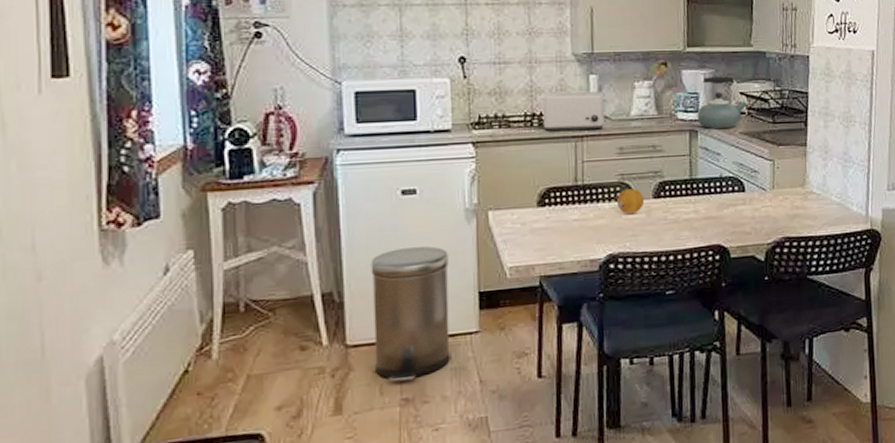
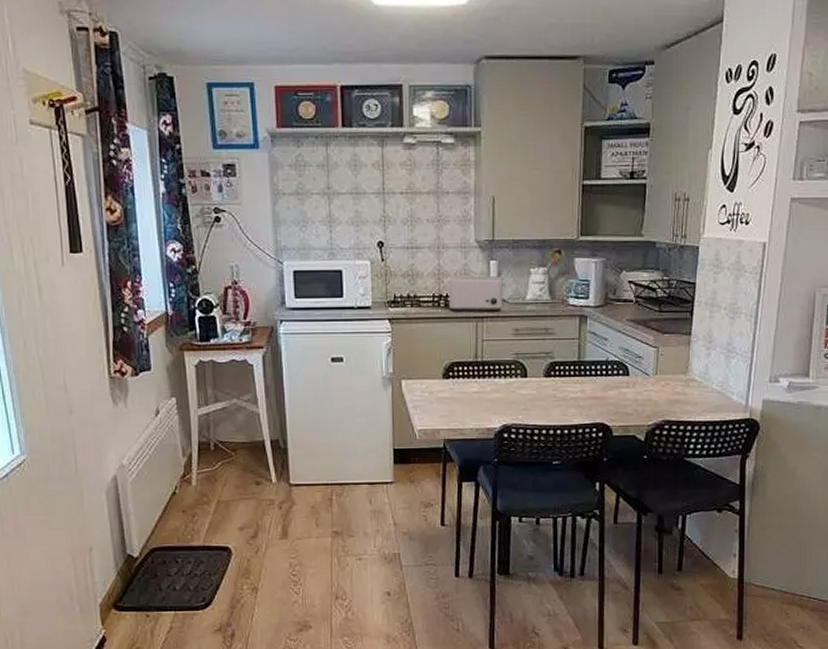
pedal bin: present [371,246,450,382] -> none [308,407,371,517]
fruit: present [617,189,645,215] -> none [512,367,536,390]
kettle: present [697,76,750,130] -> none [587,265,637,316]

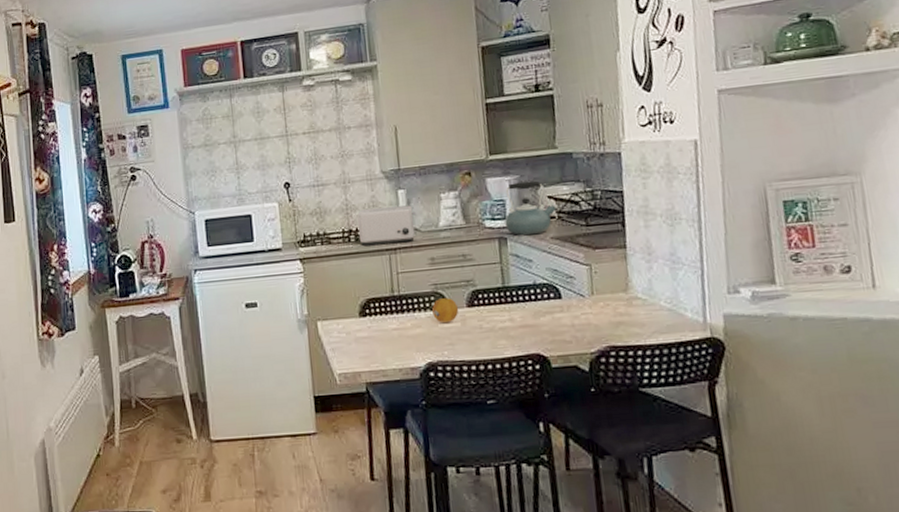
fruit: none [512,367,536,390] -> present [432,298,459,324]
kettle: none [587,265,637,316] -> present [504,180,559,236]

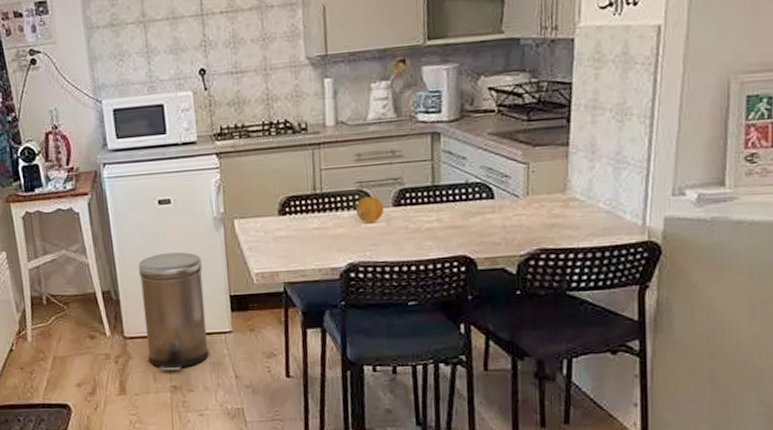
pedal bin: none [225,354,294,475] -> present [138,252,209,371]
toaster: present [356,205,416,247] -> none [278,96,343,141]
kettle: present [504,180,559,236] -> none [439,69,500,131]

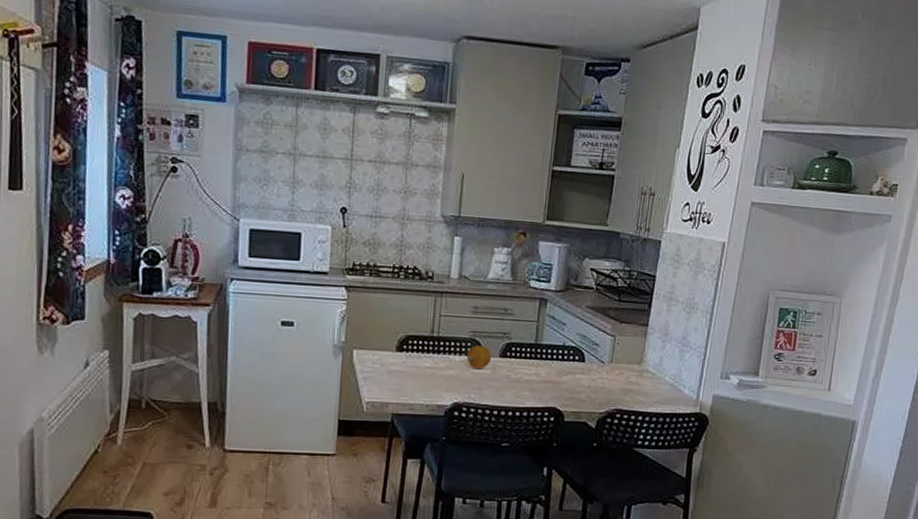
pedal bin: present [138,252,209,371] -> none [246,372,316,487]

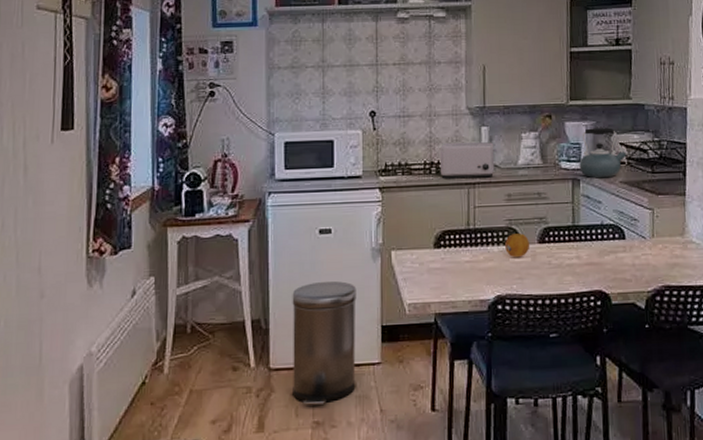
pedal bin: none [246,372,316,487] -> present [292,281,357,405]
toaster: none [408,248,468,288] -> present [439,142,497,179]
kettle: none [548,250,599,302] -> present [579,127,629,179]

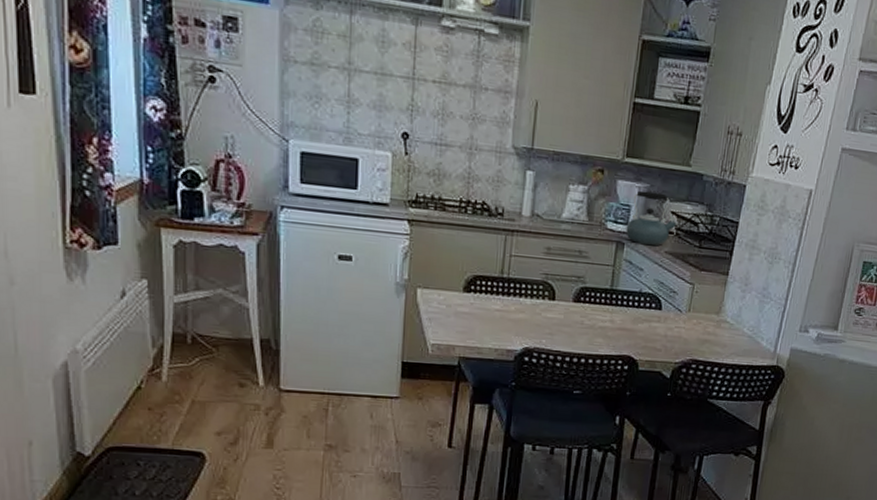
pedal bin: present [292,281,357,405] -> none [304,309,377,429]
toaster: present [439,142,497,179] -> none [476,181,541,227]
fruit: present [505,233,530,258] -> none [538,289,565,314]

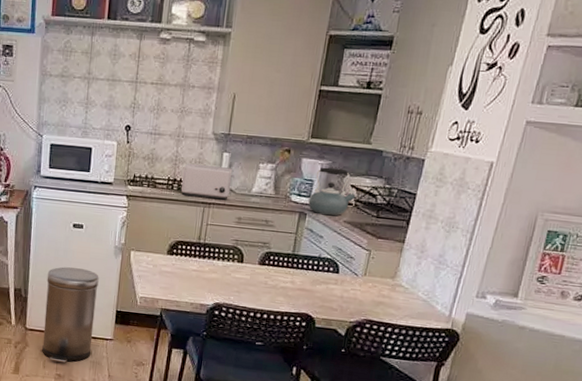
pedal bin: none [304,309,377,429] -> present [42,267,99,363]
toaster: none [476,181,541,227] -> present [180,163,235,200]

